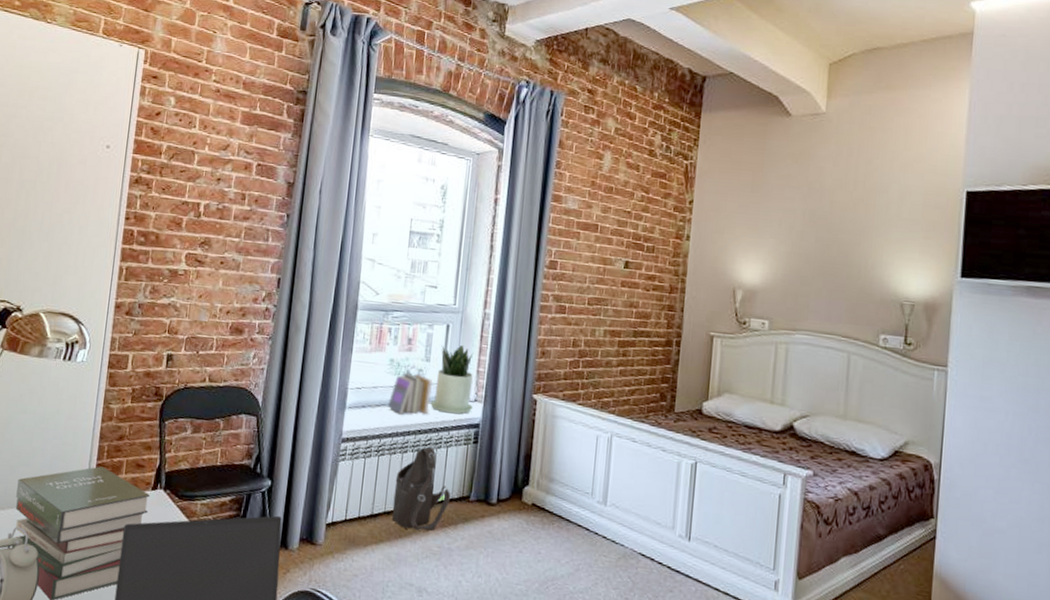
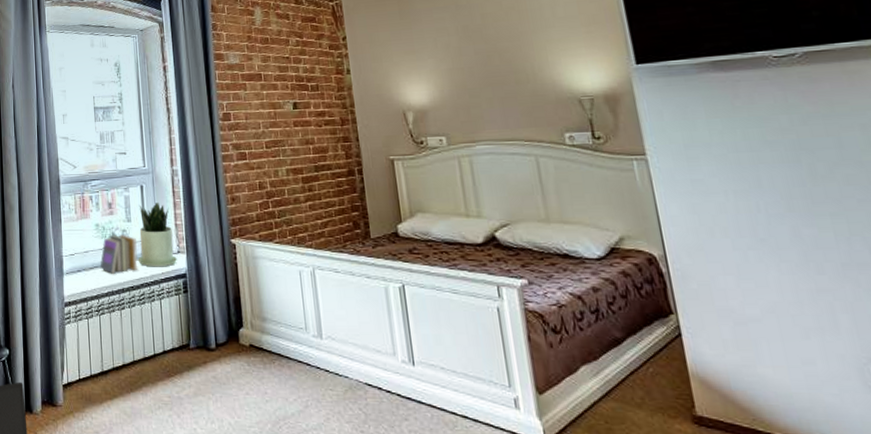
shoulder bag: present [391,447,451,531] -> none [118,301,172,382]

